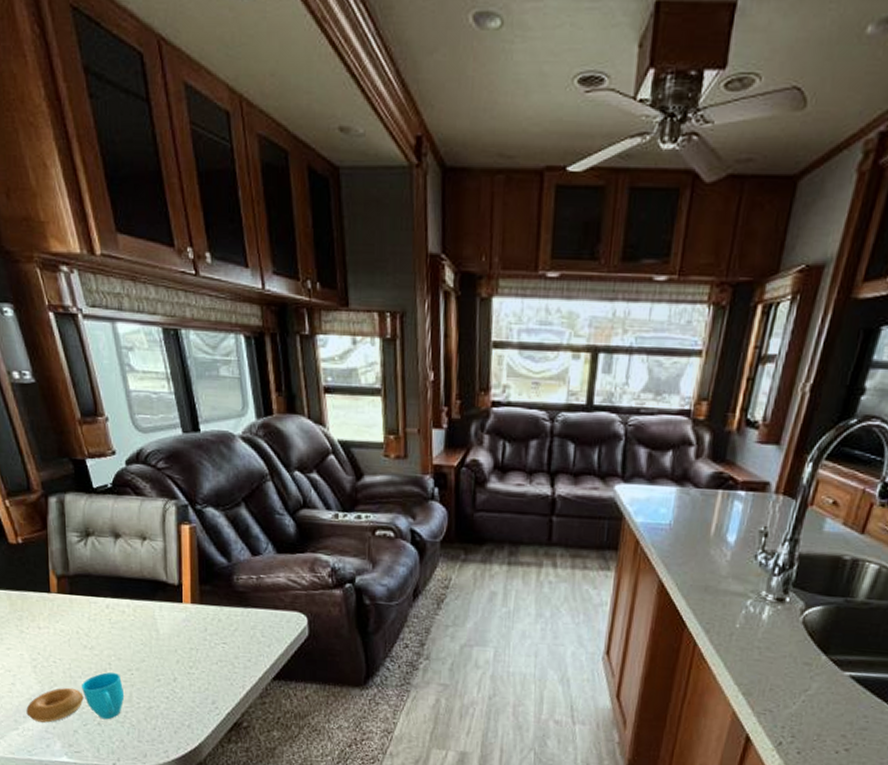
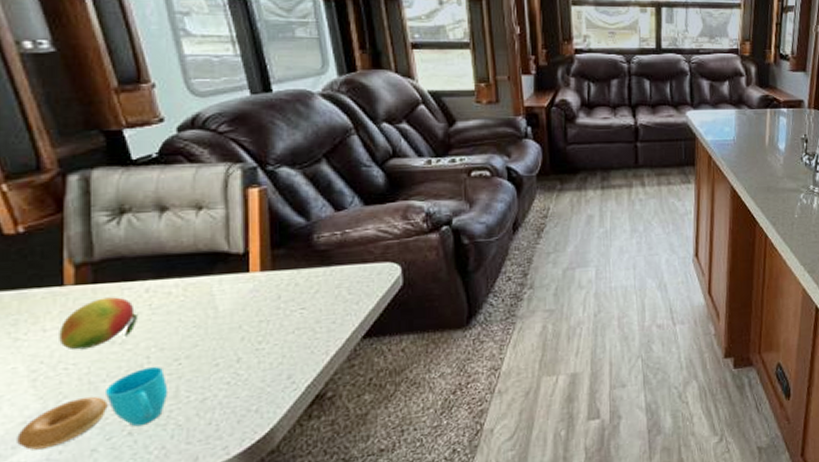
fruit: none [49,607,102,649] -> present [59,297,138,351]

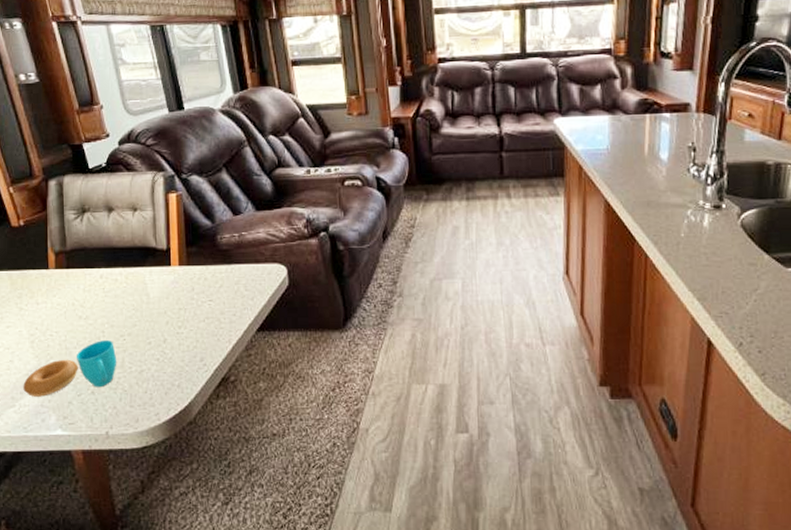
fruit: present [59,297,138,351] -> none [47,280,96,321]

